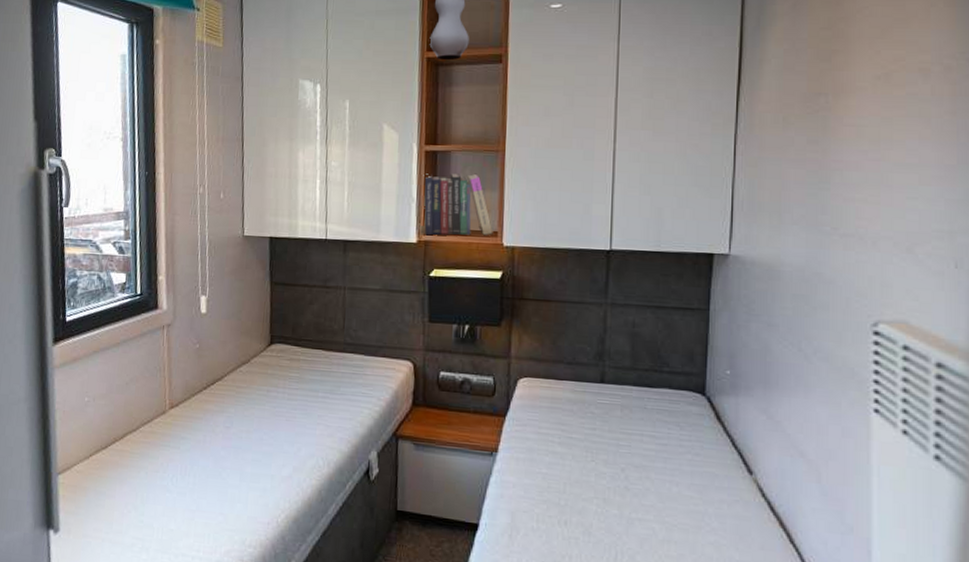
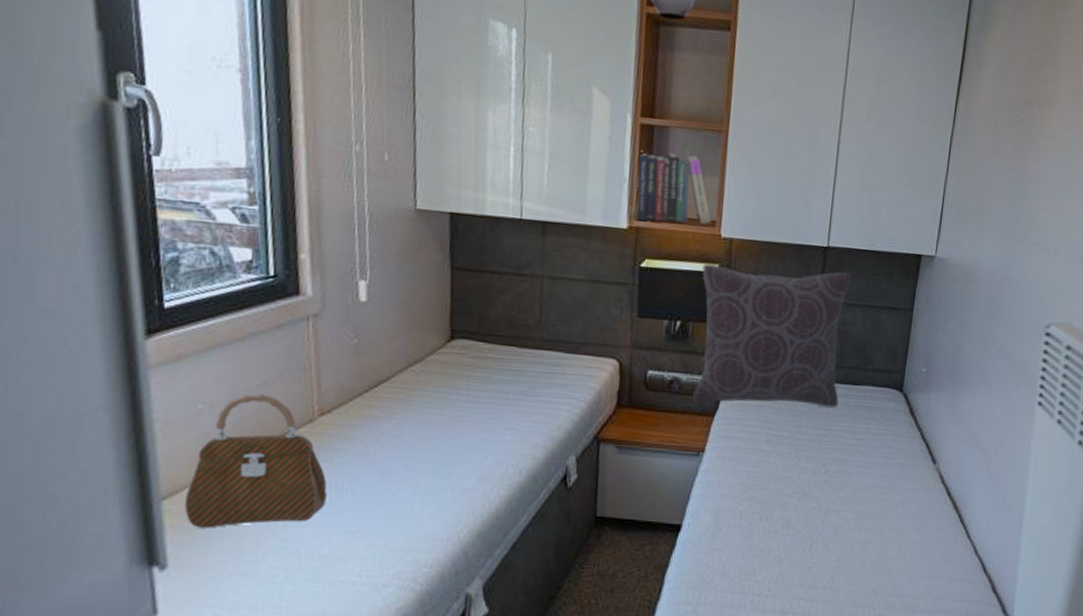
handbag: none [73,389,175,500] -> present [184,393,327,528]
pillow: none [484,271,639,411] -> present [693,264,853,408]

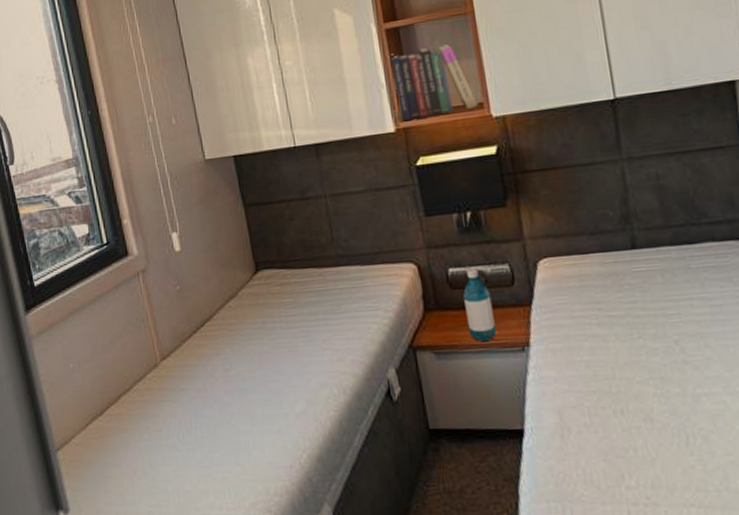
handbag: present [184,393,327,528] -> none [73,347,181,474]
water bottle: none [653,375,681,443] -> present [462,269,497,342]
pillow: present [693,264,853,408] -> none [480,121,676,293]

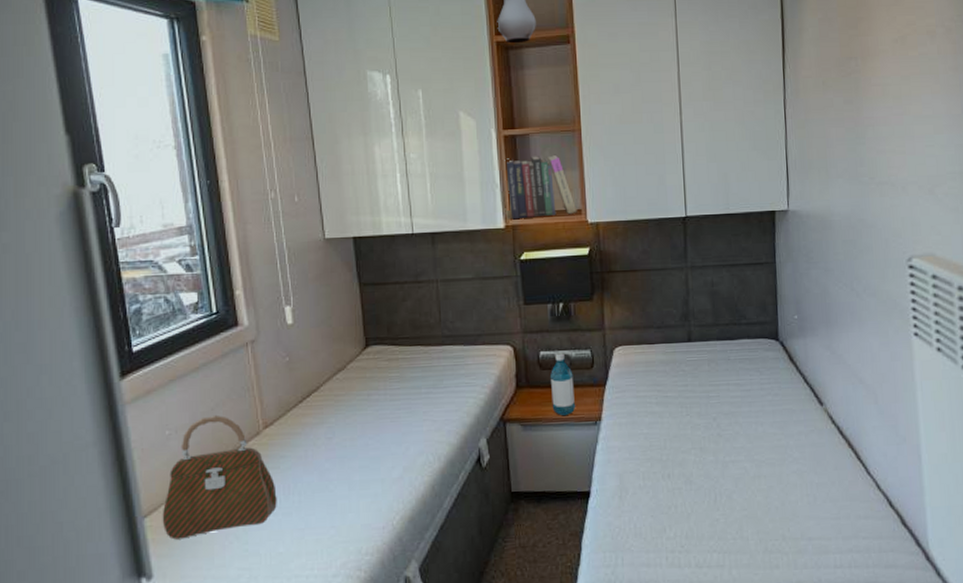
handbag: none [73,347,181,474] -> present [162,414,277,540]

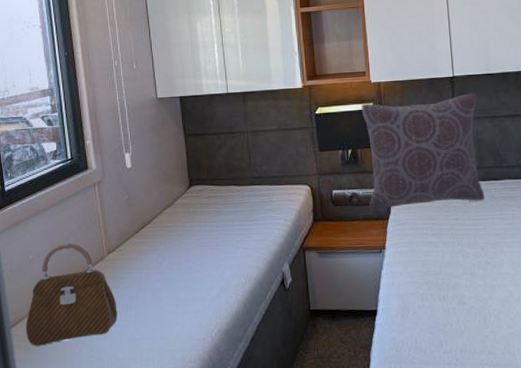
books: present [504,154,577,220] -> none [301,26,362,81]
water bottle: present [549,353,576,416] -> none [341,192,364,245]
pillow: none [575,238,719,375] -> present [361,94,485,210]

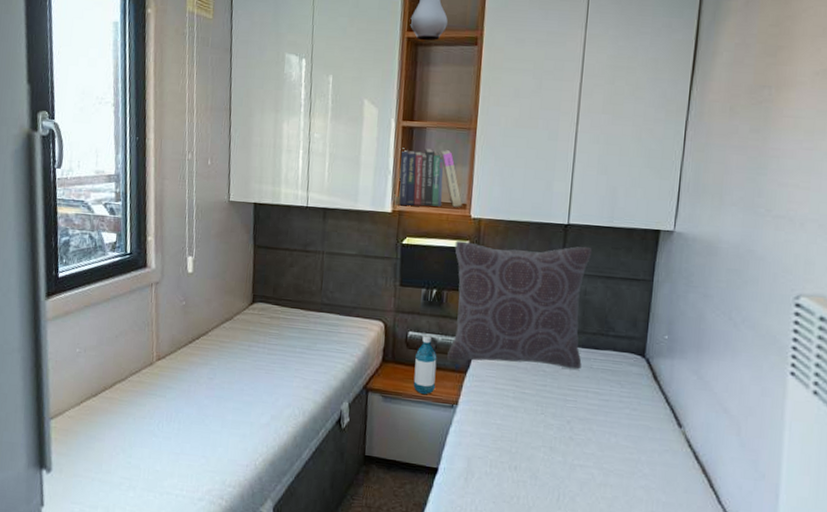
handbag: present [25,242,117,346] -> none [64,341,161,443]
books: none [301,26,362,81] -> present [394,148,462,208]
water bottle: none [341,192,364,245] -> present [413,336,437,395]

